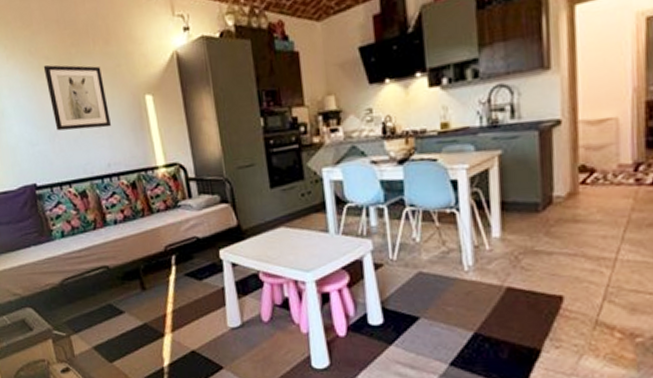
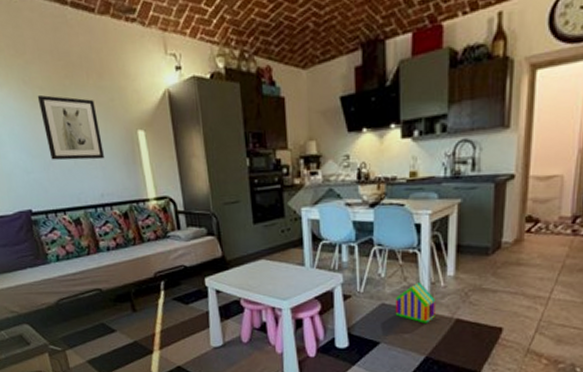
toy house: none [433,246,482,294] -> present [395,282,435,323]

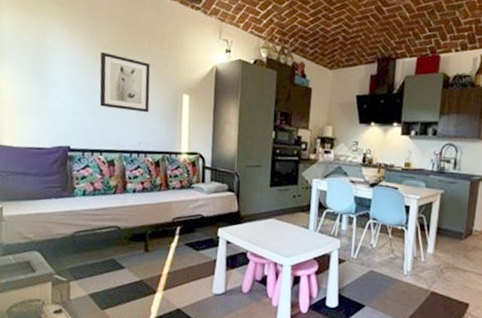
toy house: present [395,282,435,323] -> none [381,255,416,293]

